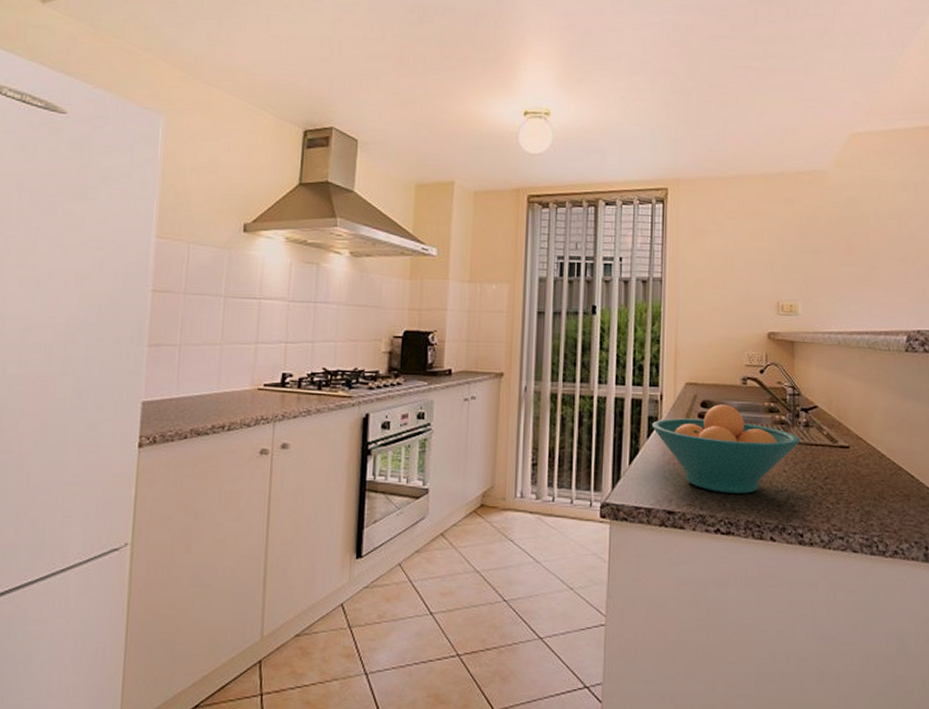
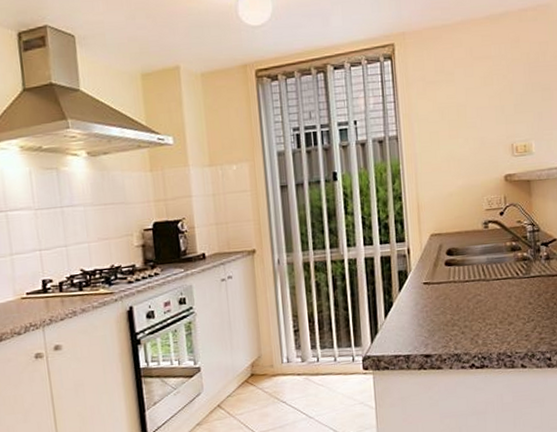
fruit bowl: present [651,404,801,494] -> none [401,249,543,332]

